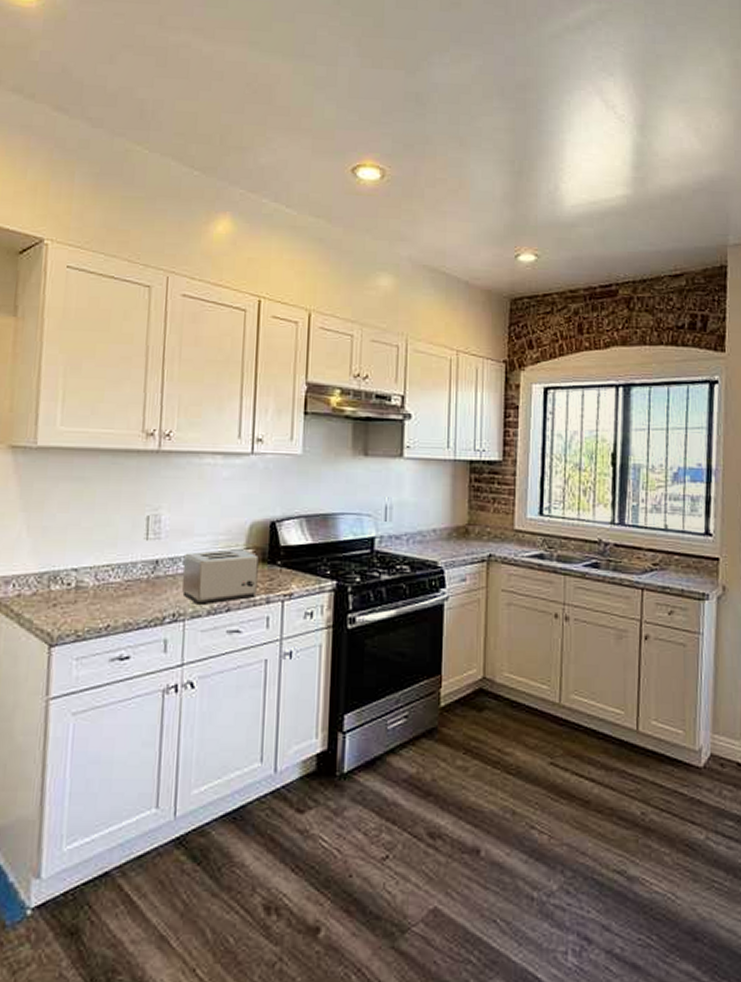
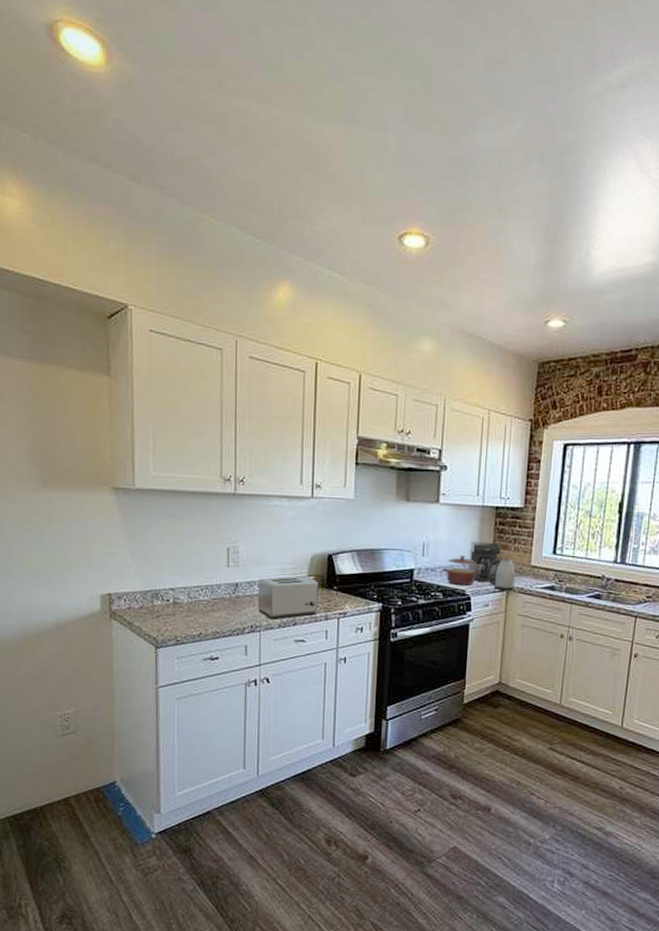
saucepan: none [409,518,455,556] -> present [442,555,481,585]
coffee maker: none [440,502,478,552] -> present [468,541,501,583]
kettle: none [462,521,497,561] -> present [487,558,517,591]

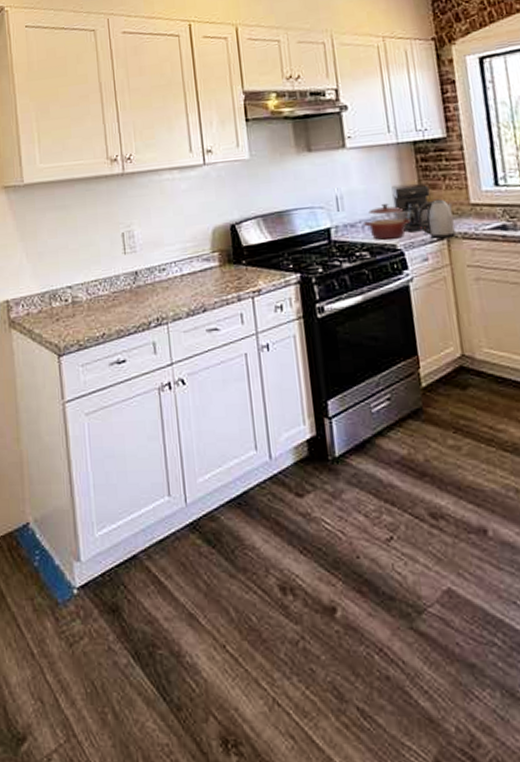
toaster: present [258,576,319,620] -> none [159,253,228,309]

